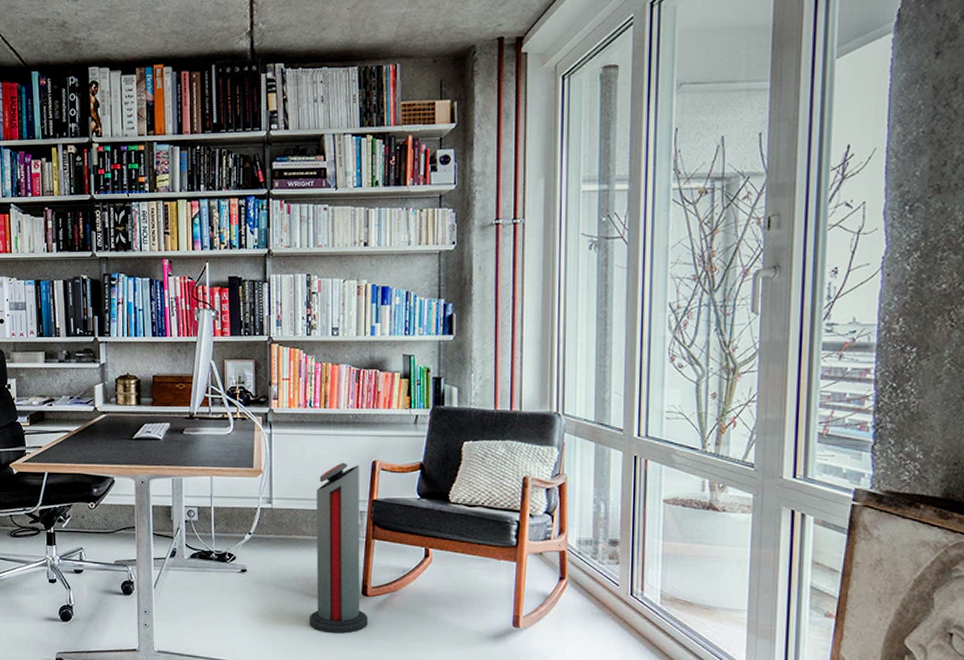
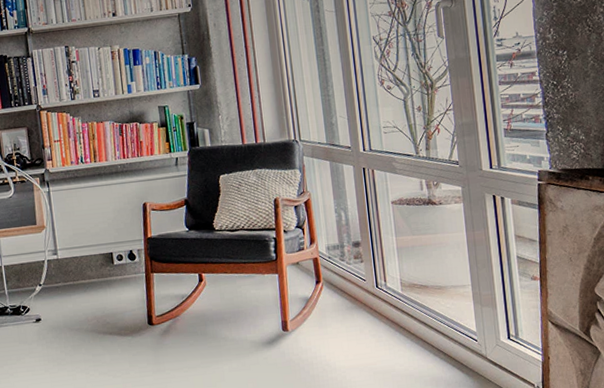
air purifier: present [309,462,368,635] -> none [96,208,157,365]

